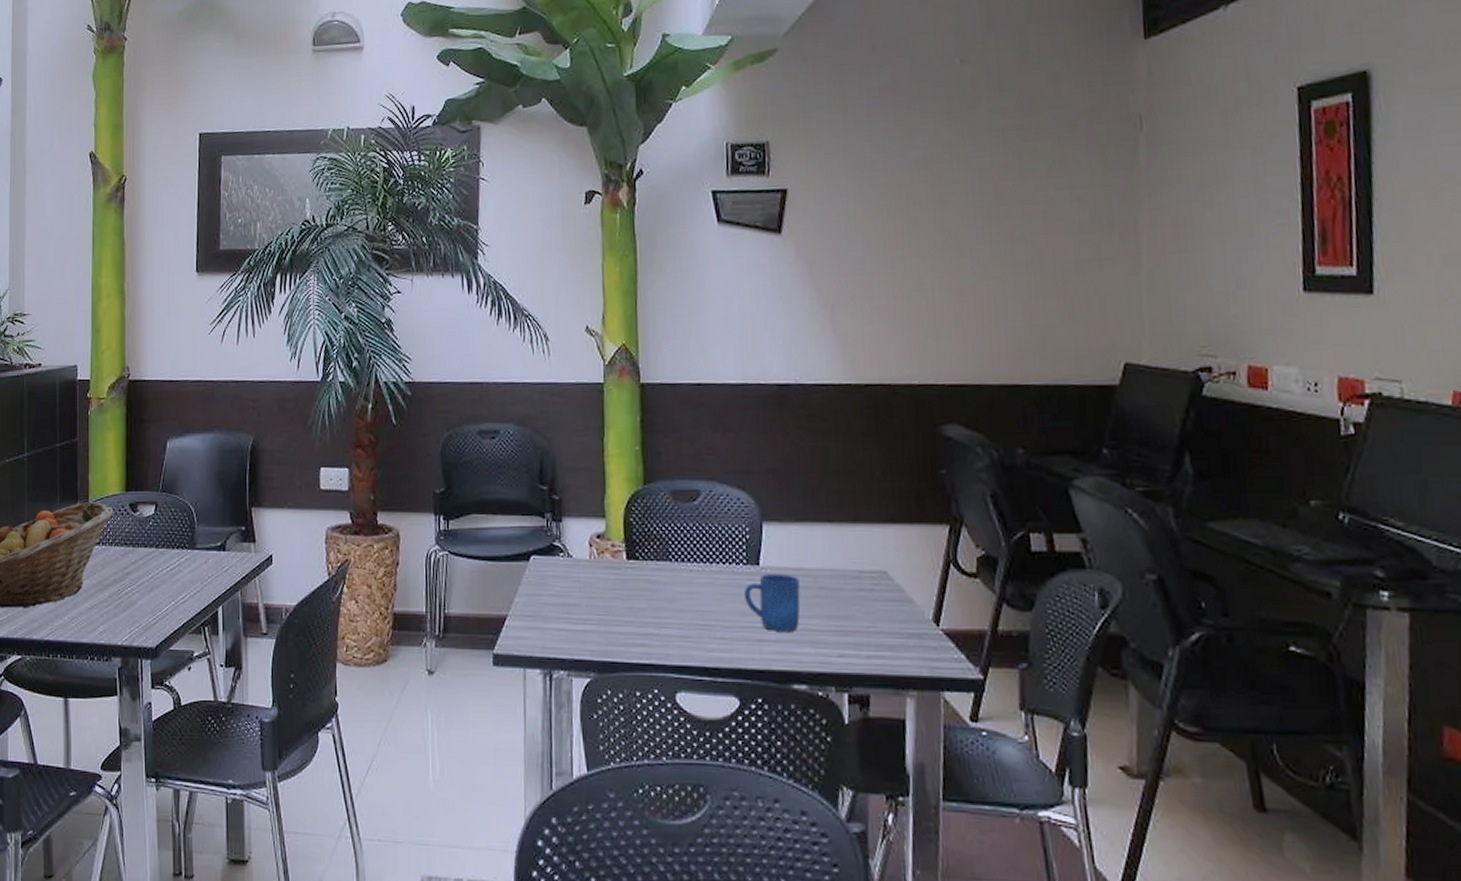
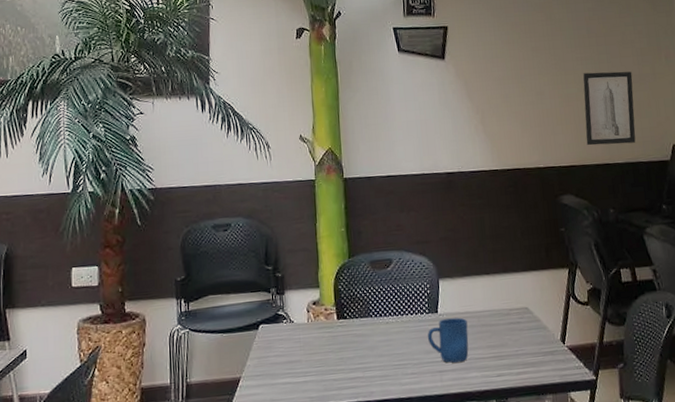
wall art: none [984,254,1065,359] -> present [583,71,636,146]

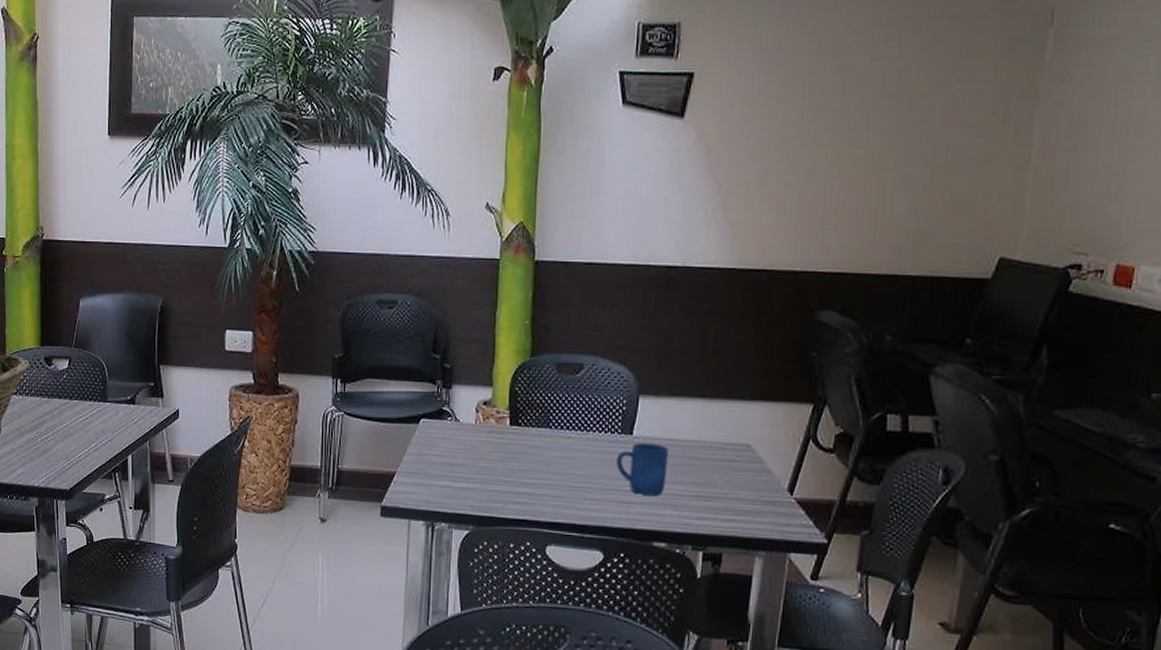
wall art: present [583,71,636,146] -> none [868,147,956,250]

